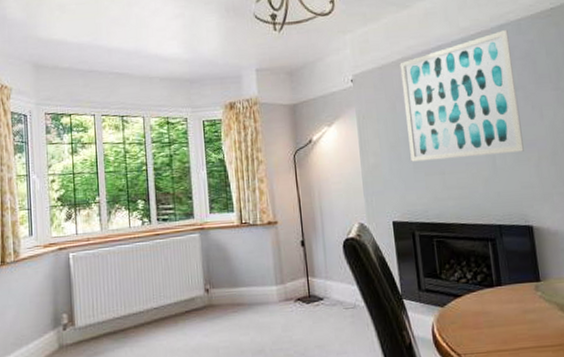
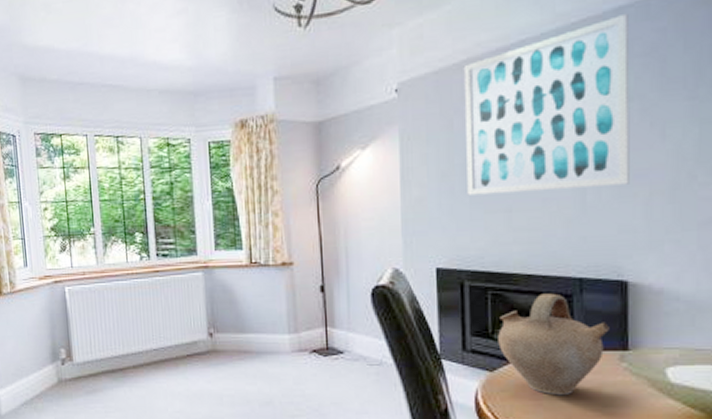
jug: none [444,238,525,324] -> present [498,293,609,396]

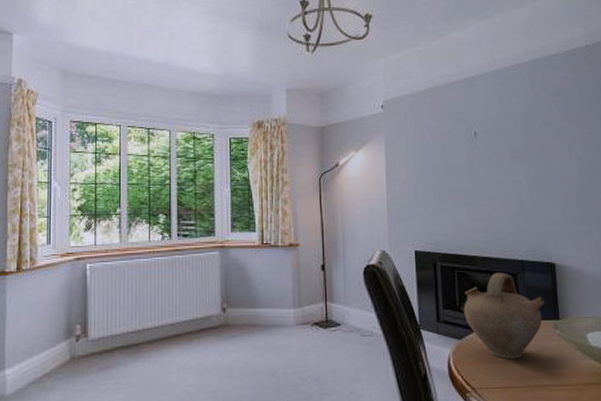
wall art: present [463,13,630,196] -> none [431,64,551,192]

